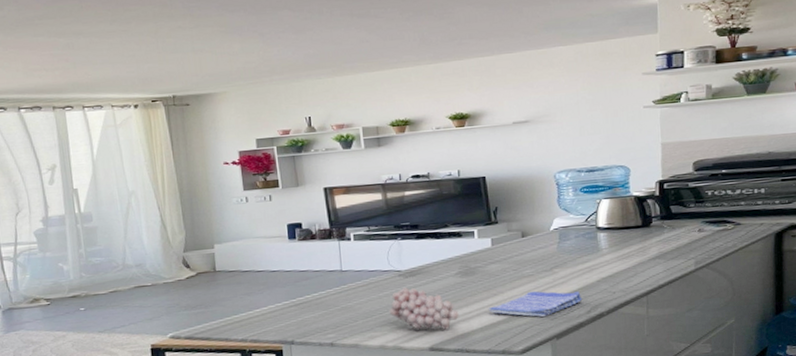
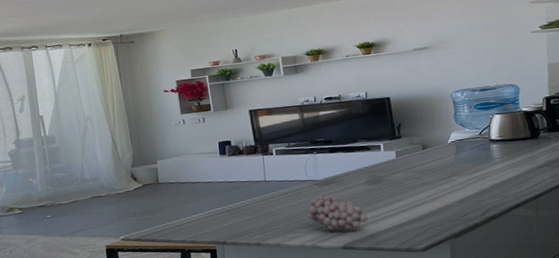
dish towel: present [488,291,583,318] -> none [393,196,478,220]

